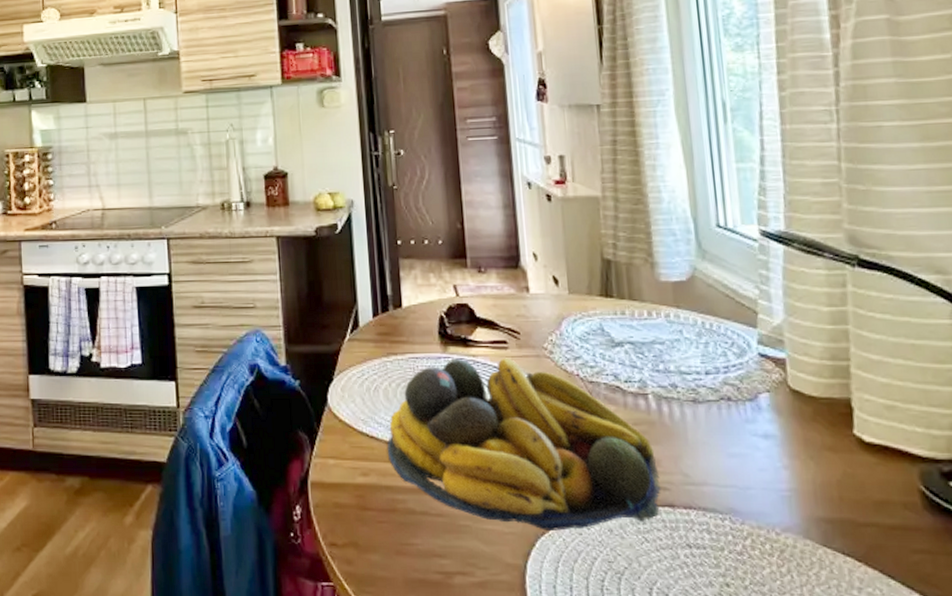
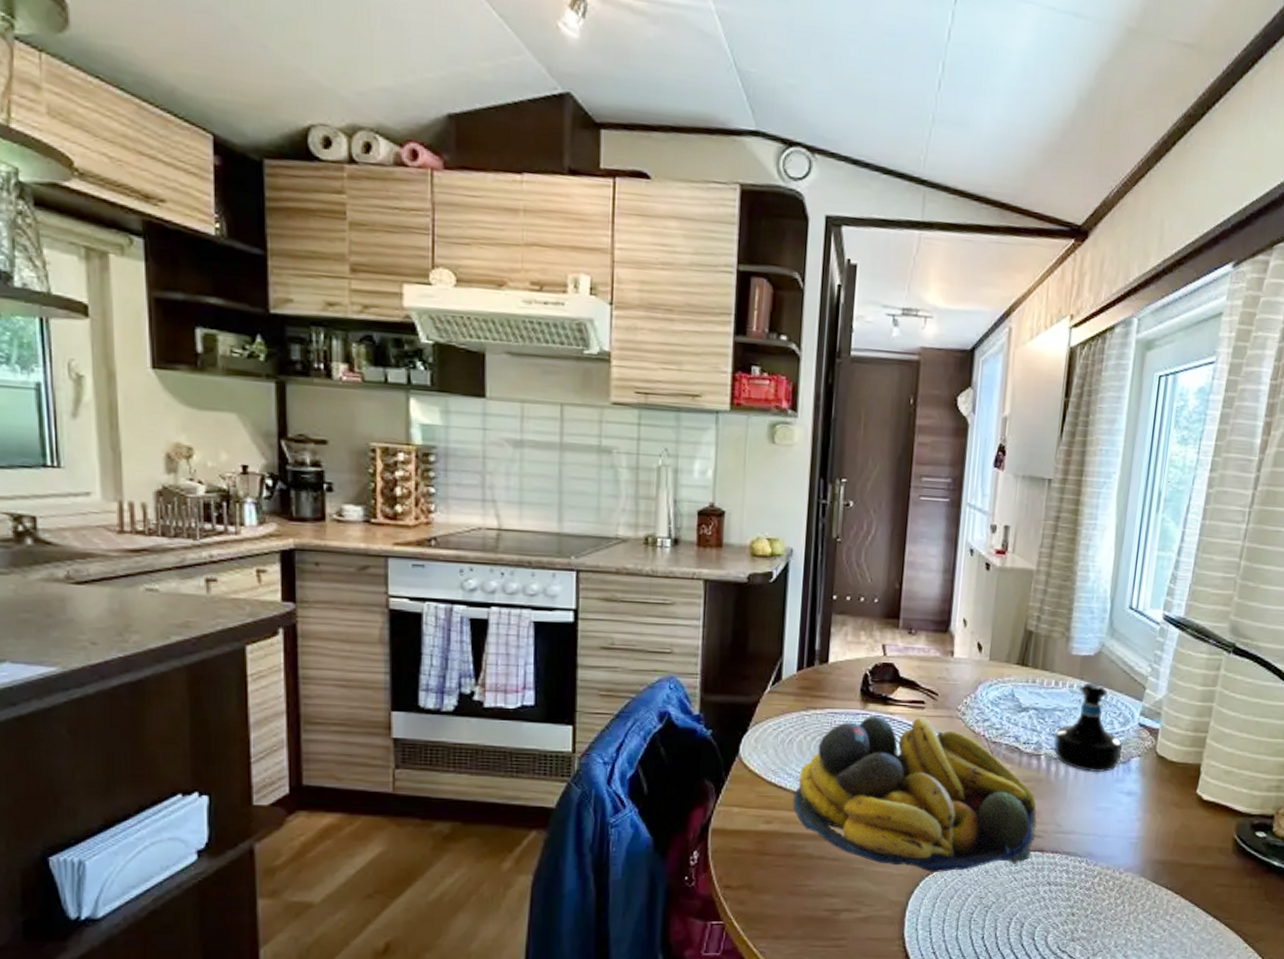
tequila bottle: none [658,309,745,413] -> present [1053,681,1122,773]

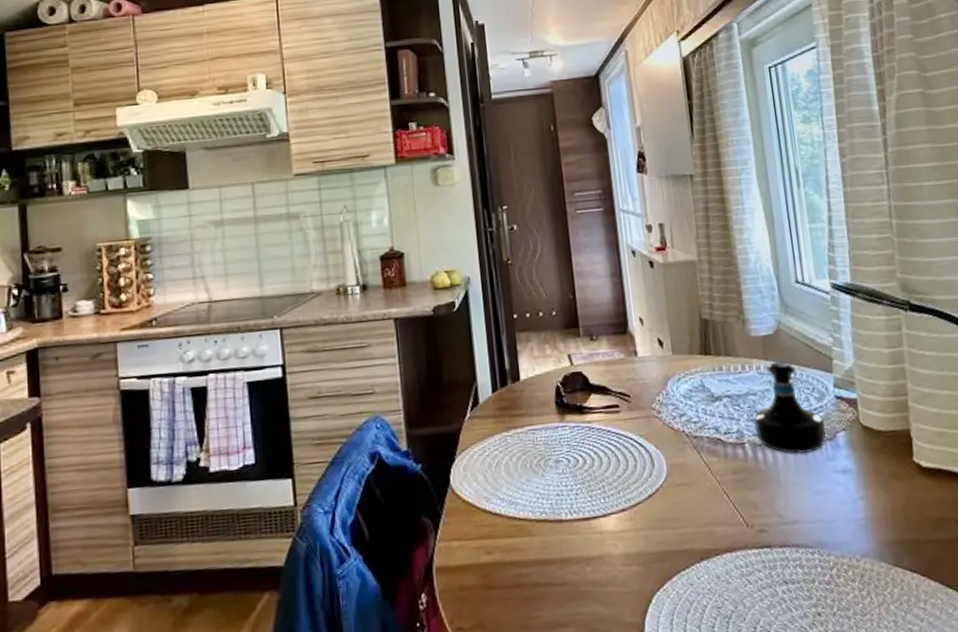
fruit bowl: present [793,716,1037,872] -> none [509,421,760,586]

